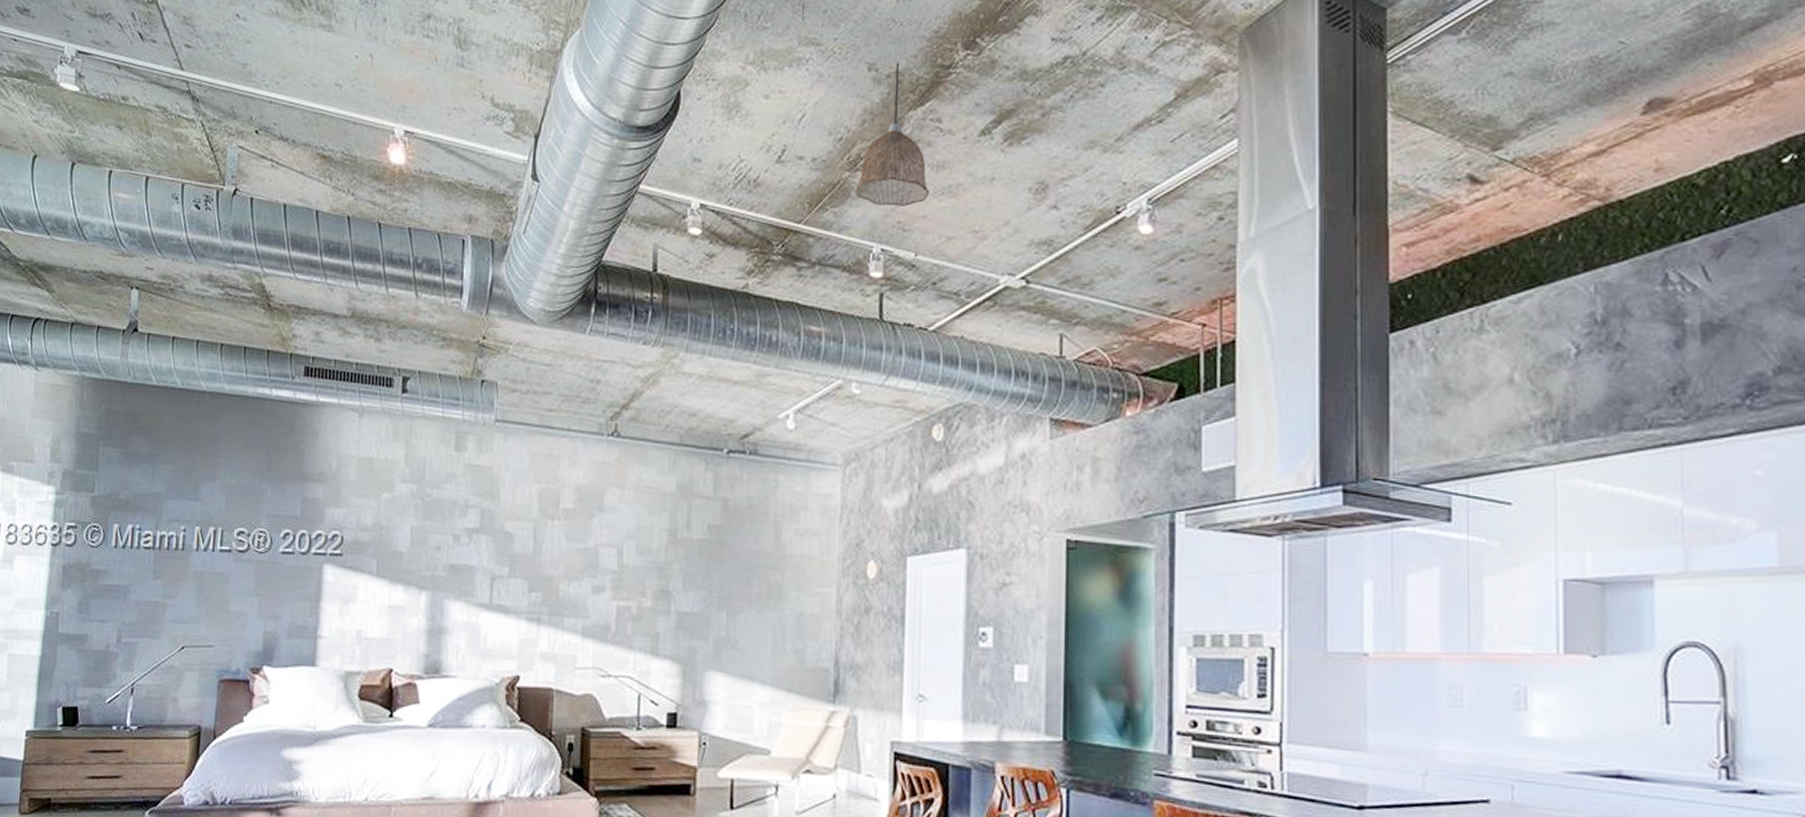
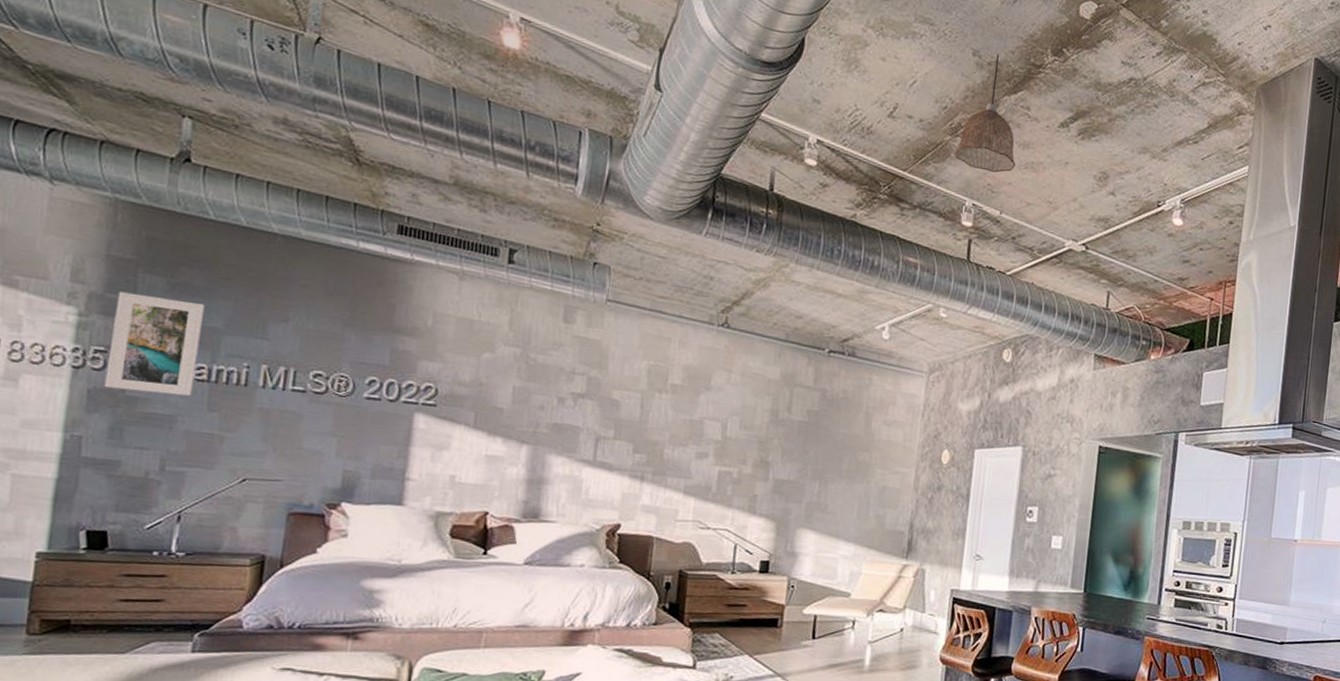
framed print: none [75,466,149,565] -> present [104,291,204,397]

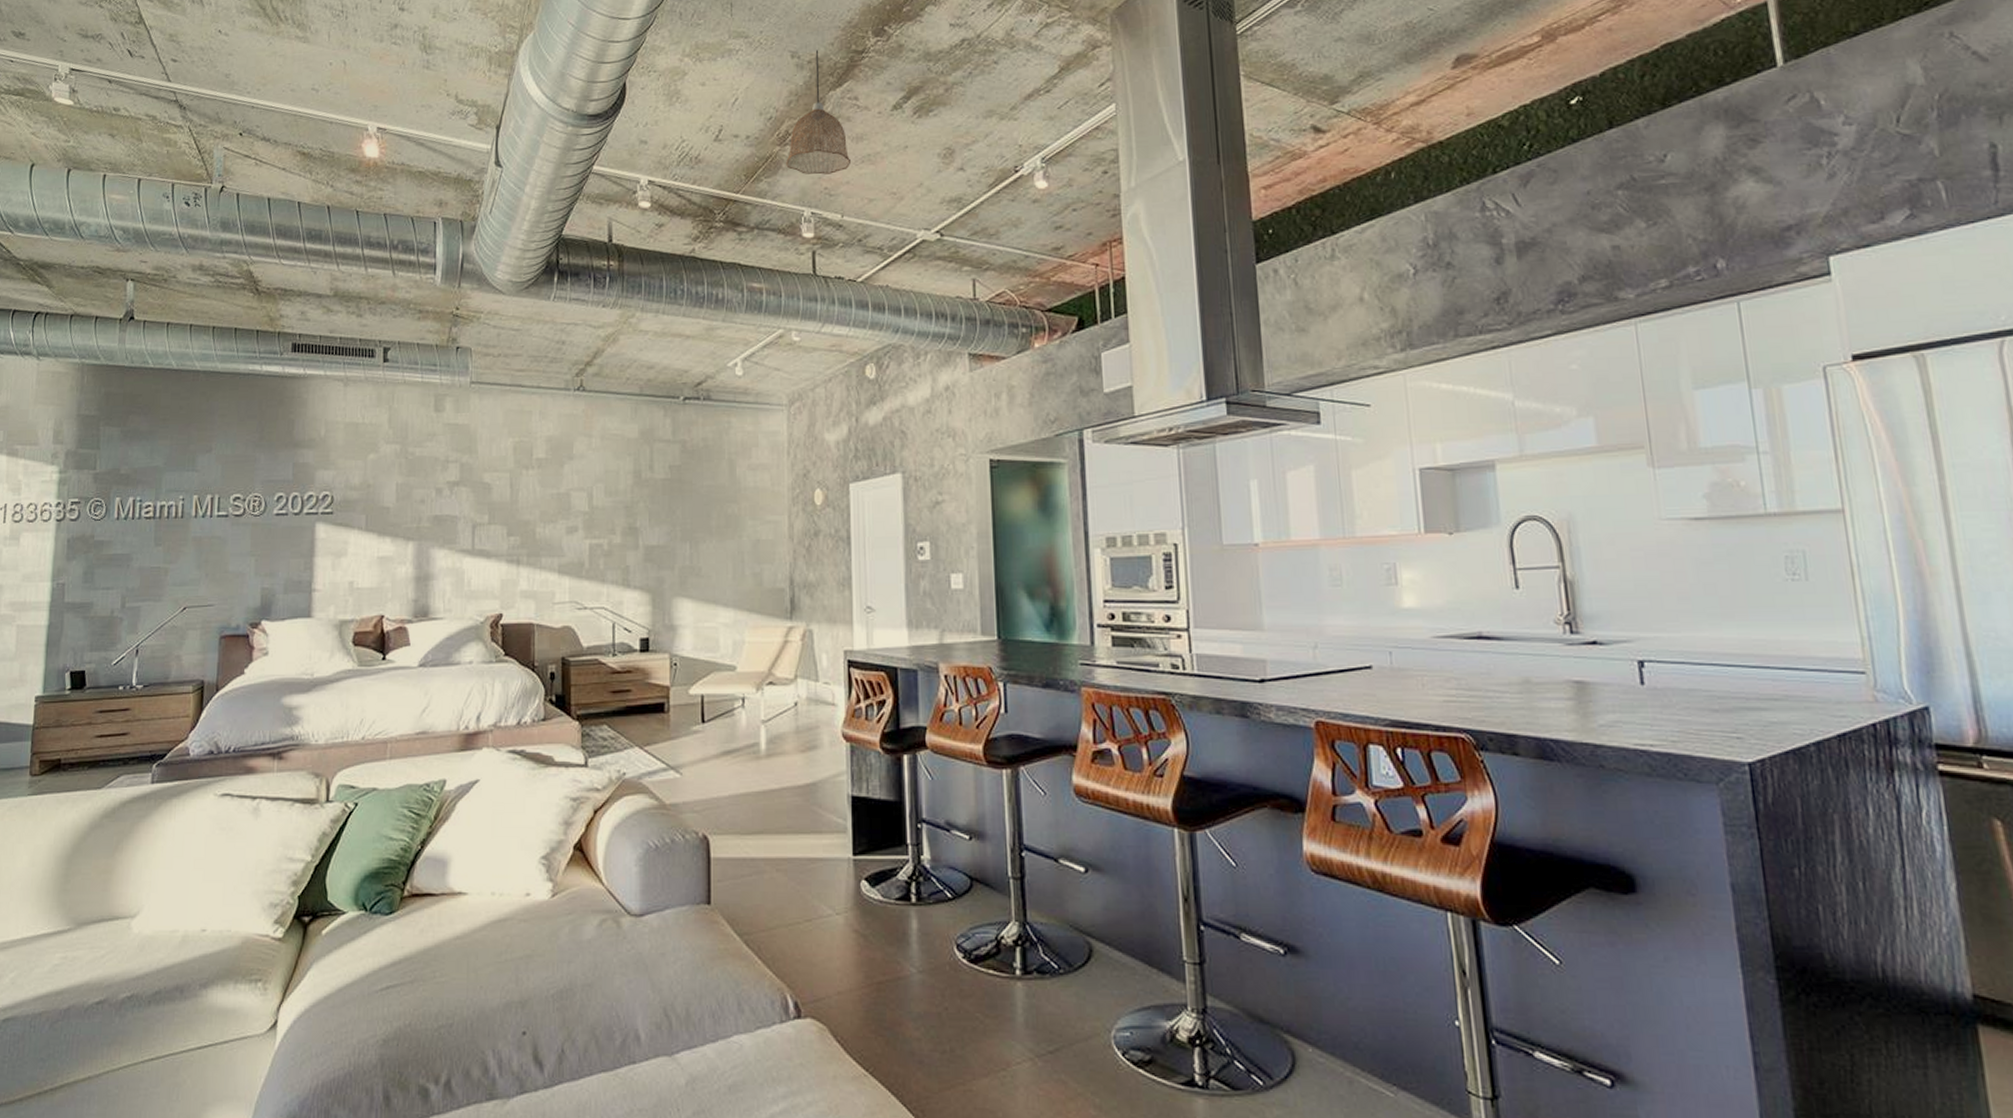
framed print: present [104,291,204,397] -> none [79,445,148,536]

